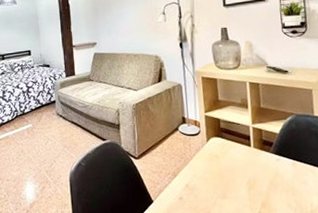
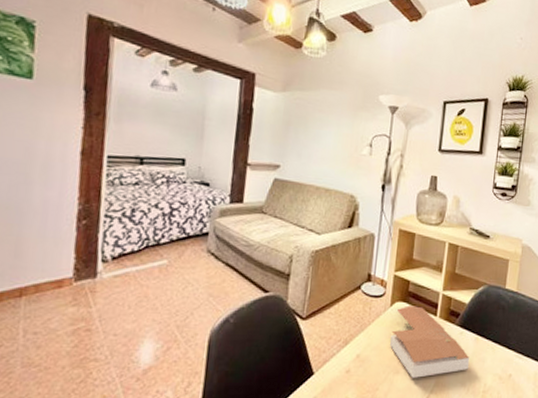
book: none [212,139,292,202] -> present [390,305,470,378]

